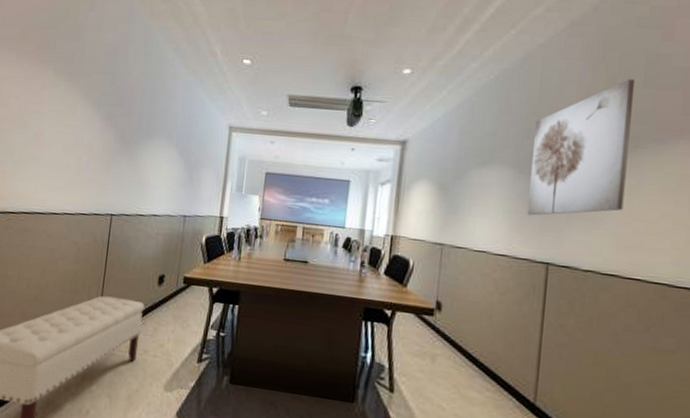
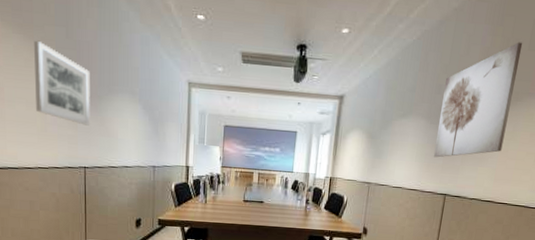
wall art: none [72,87,129,171] -> present [34,40,90,126]

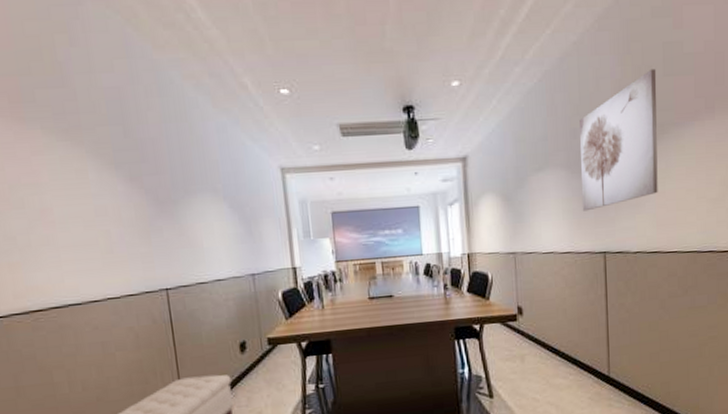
wall art: present [34,40,90,126] -> none [85,145,167,238]

